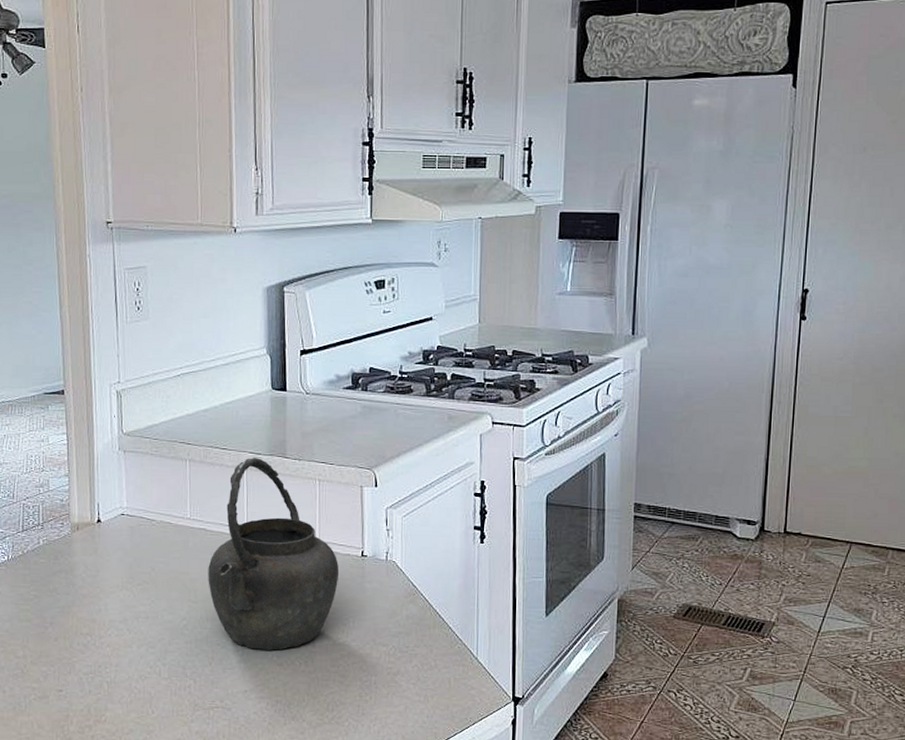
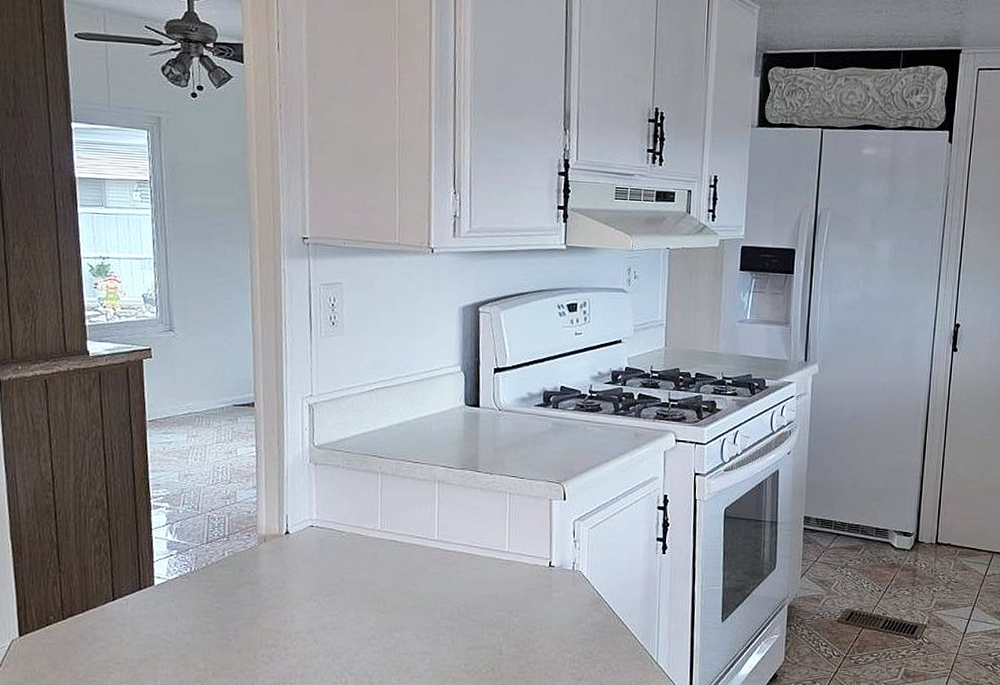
kettle: present [208,458,340,650] -> none [397,471,528,658]

